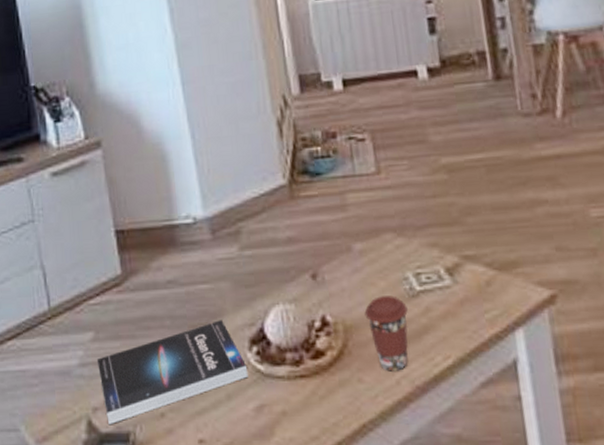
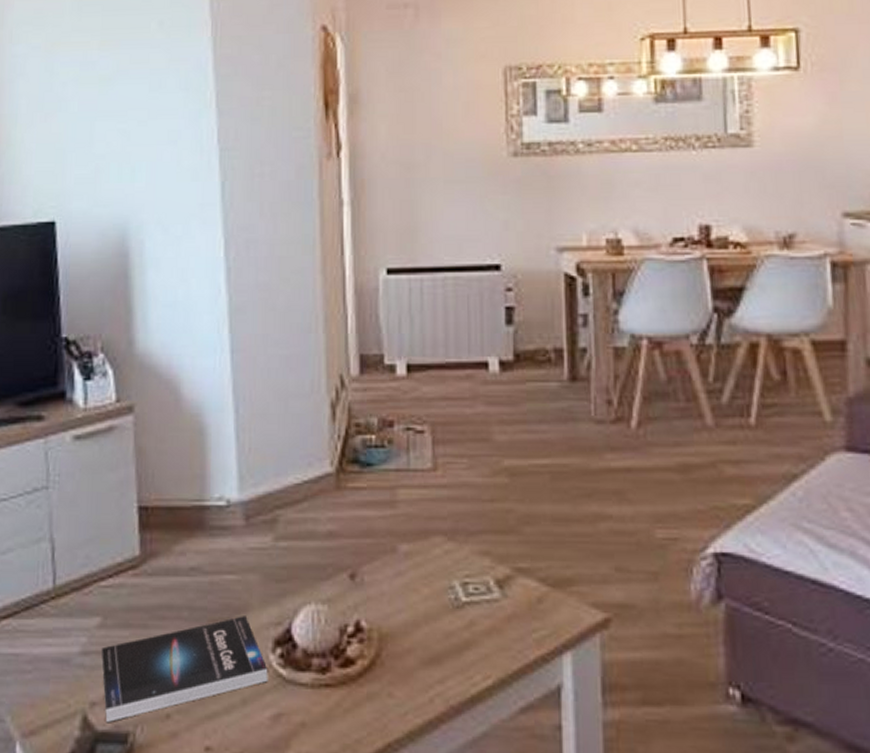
coffee cup: present [364,295,408,372] -> none [403,604,450,688]

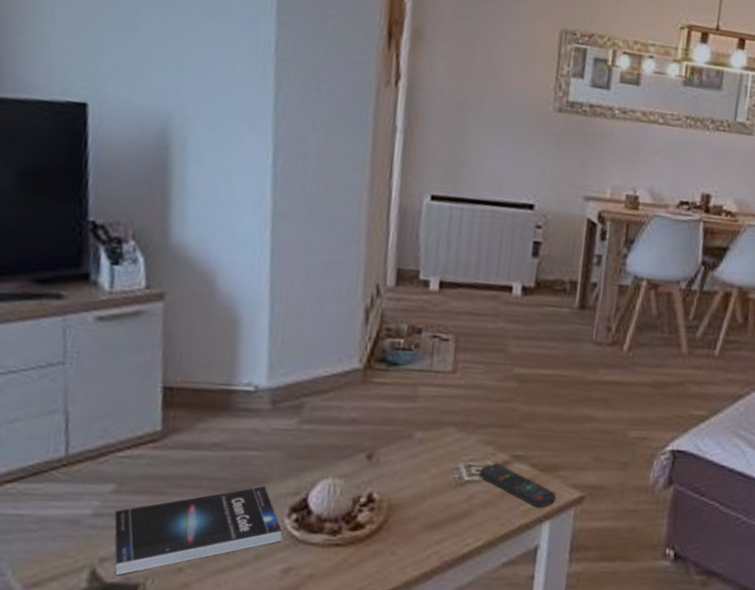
remote control: none [478,580,574,635] -> present [479,464,556,508]

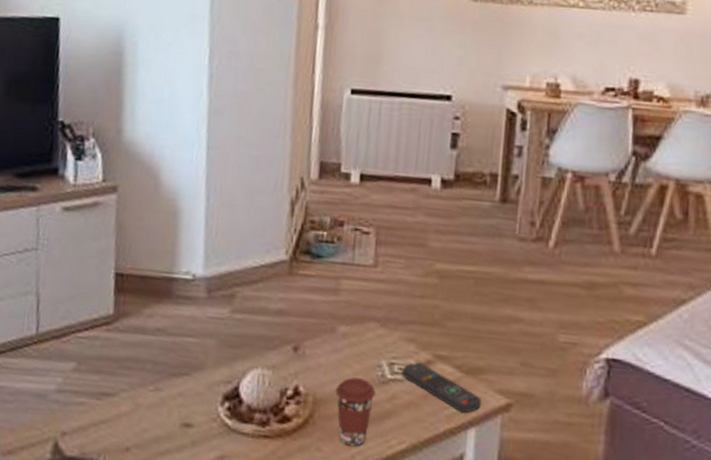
book: present [114,486,282,576] -> none [73,372,216,451]
coffee cup: none [411,481,453,548] -> present [335,377,376,447]

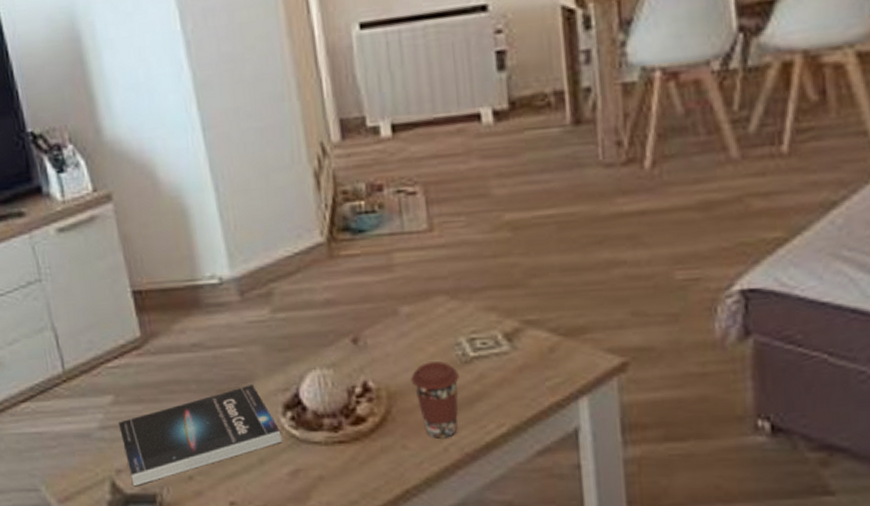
book: none [73,372,216,451] -> present [117,385,282,487]
remote control: present [401,363,481,414] -> none [485,333,590,382]

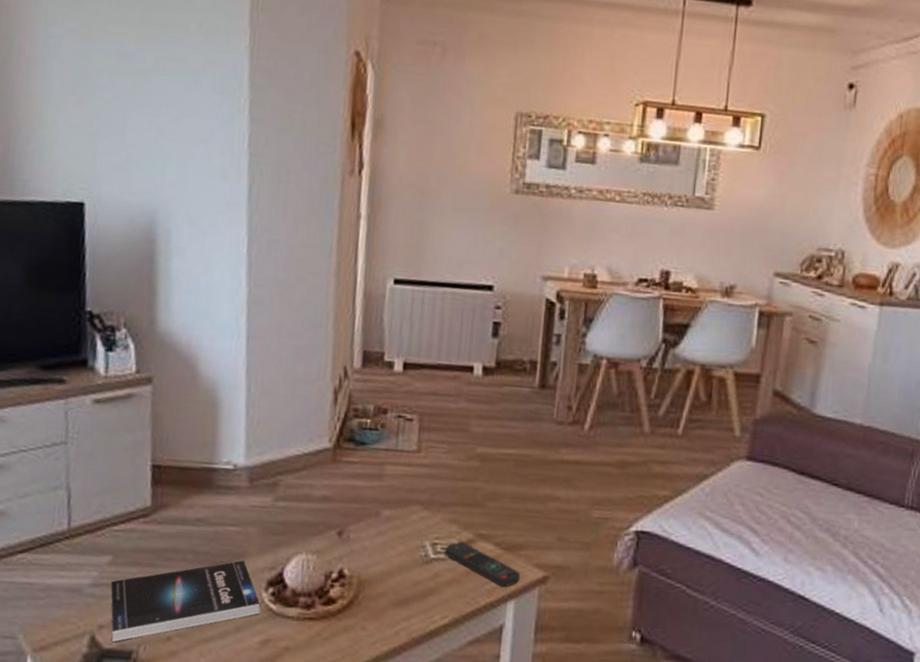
coffee cup: present [410,361,459,438] -> none [379,558,419,624]
remote control: none [485,333,590,382] -> present [444,542,520,587]

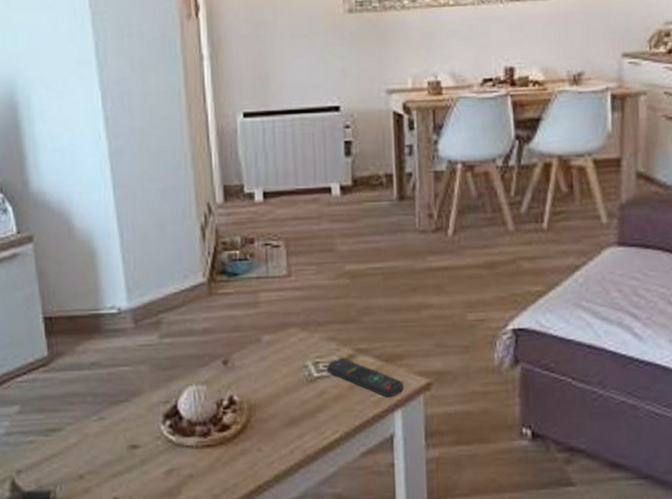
book: present [110,560,260,643] -> none [21,398,161,485]

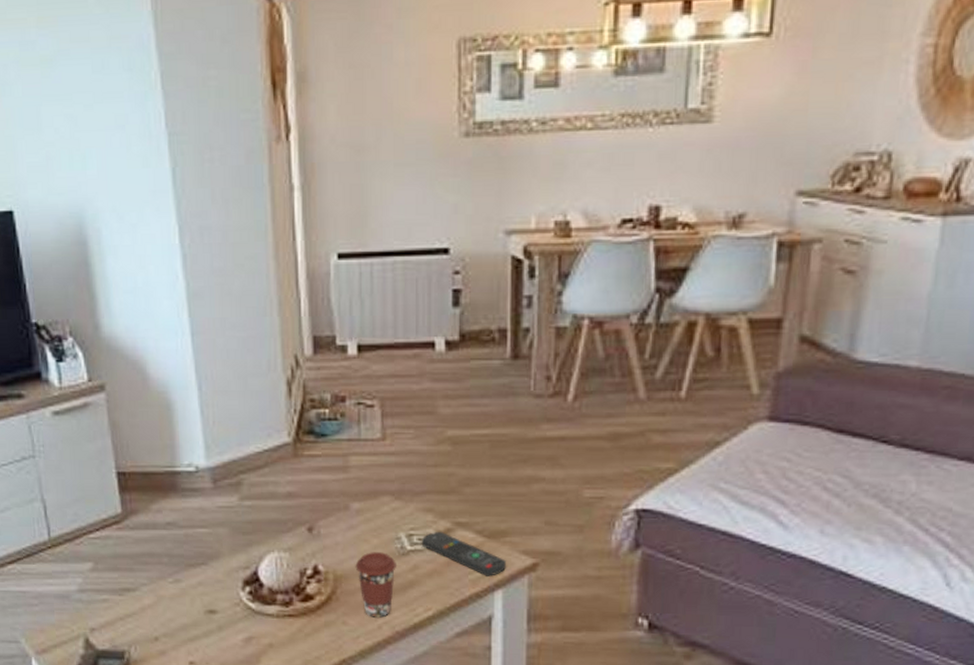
coffee cup: none [267,380,305,443] -> present [355,552,396,618]

